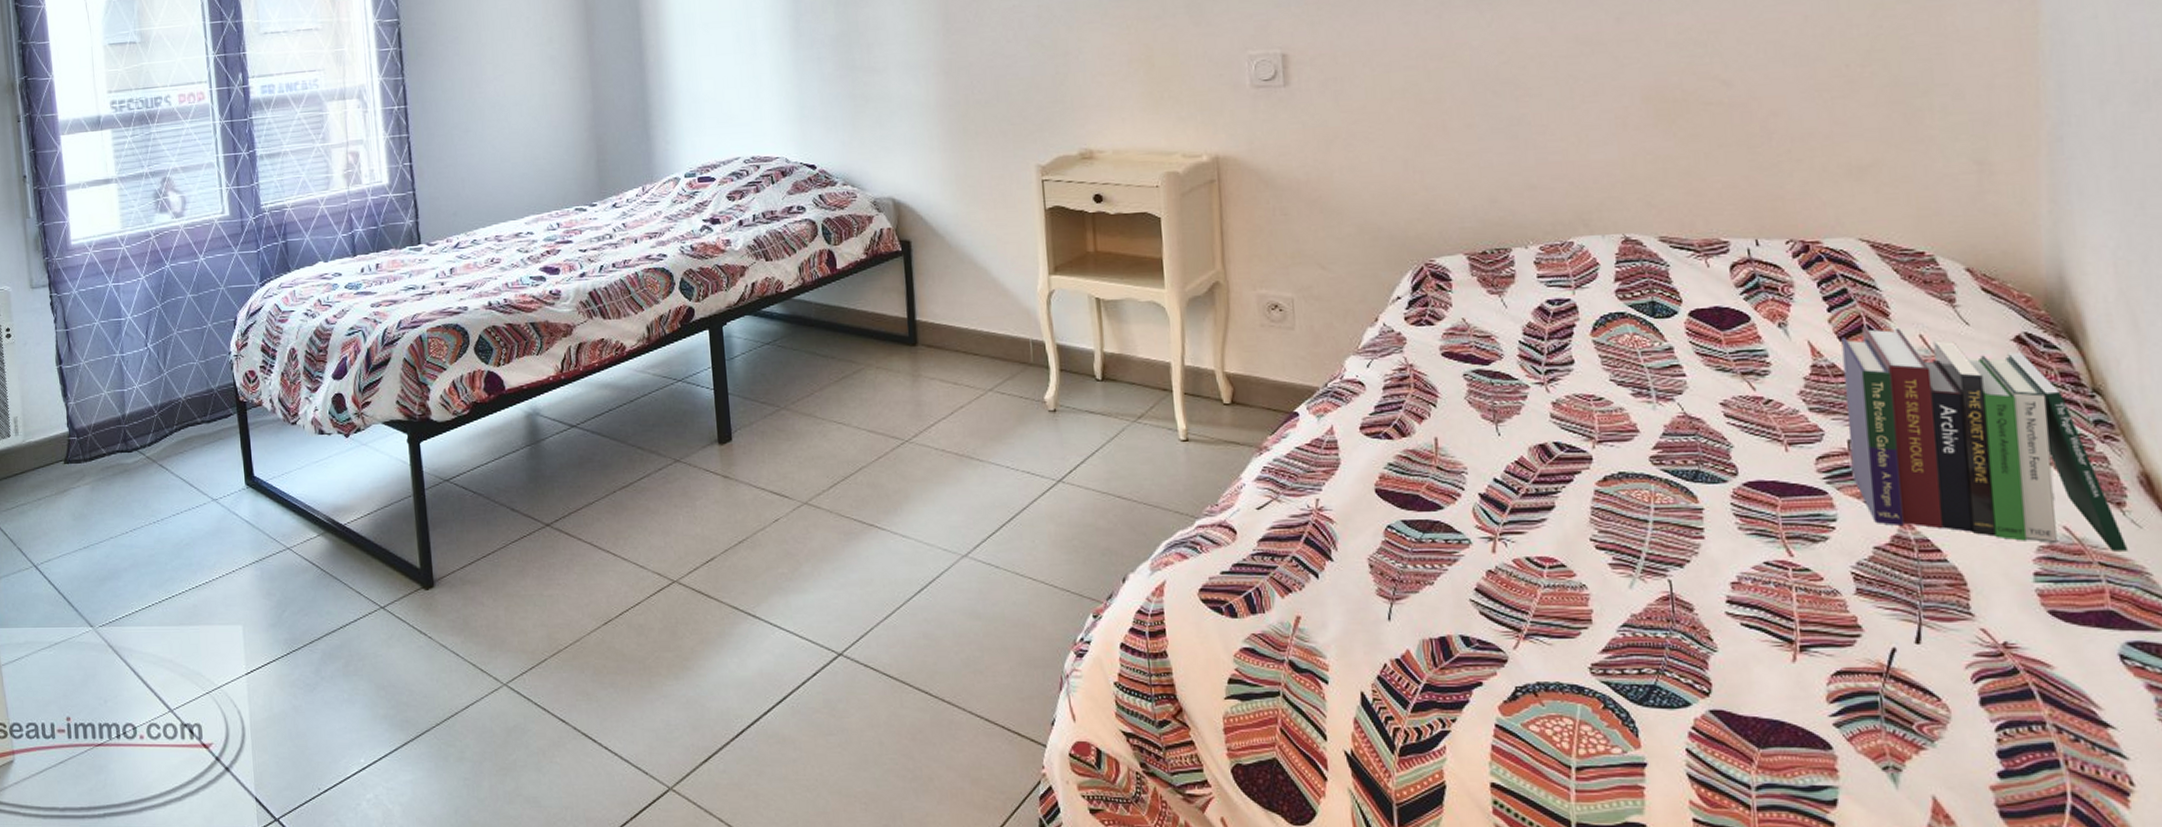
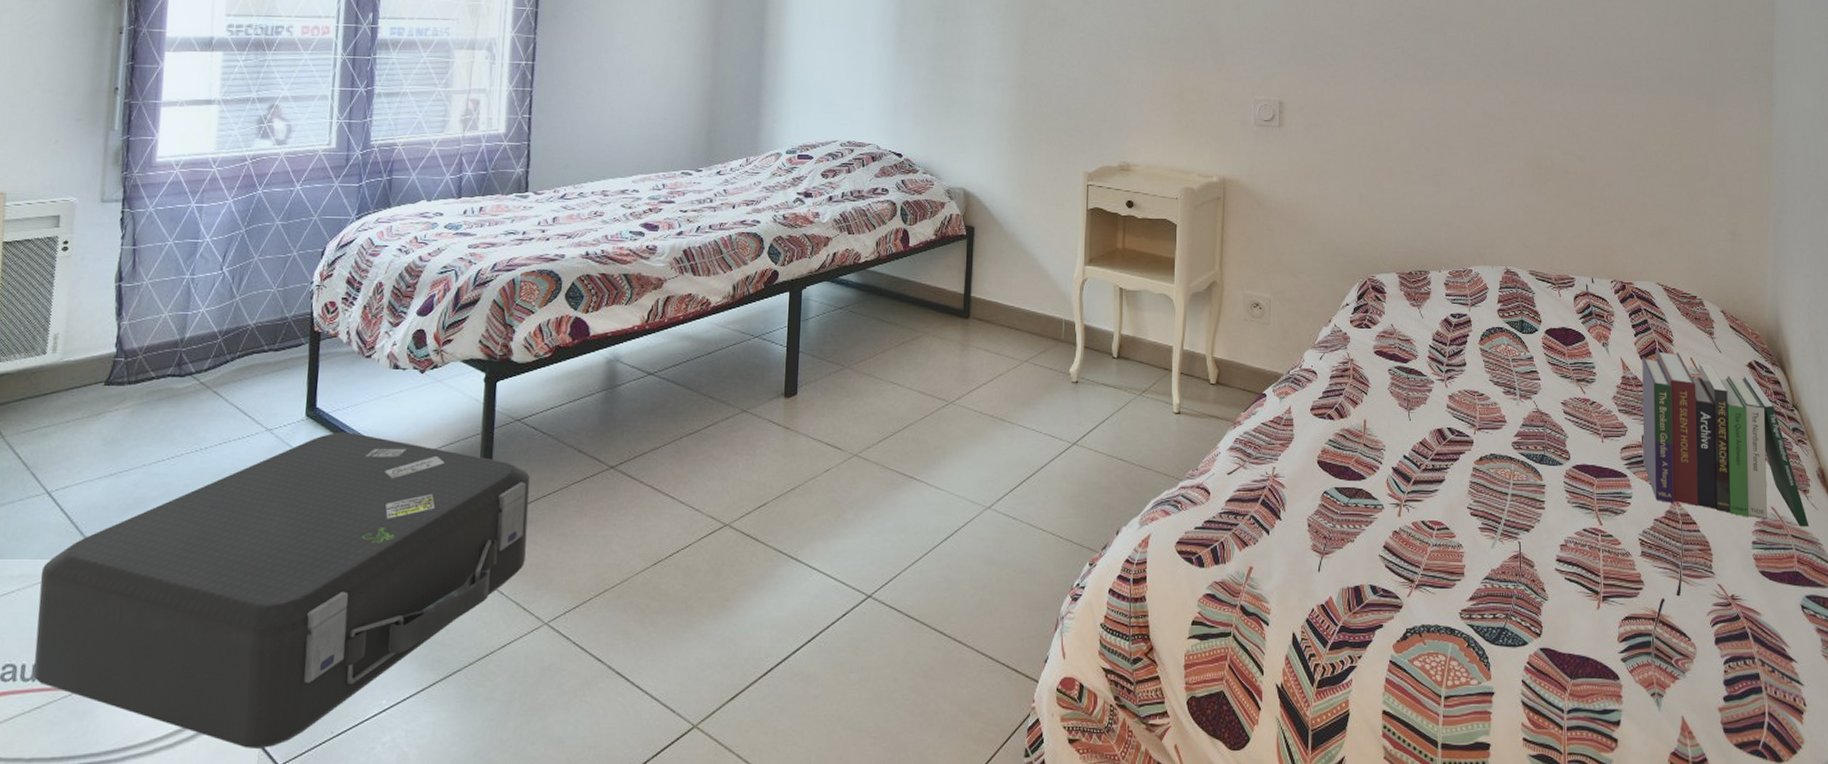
suitcase: none [42,499,475,804] -> present [33,432,531,750]

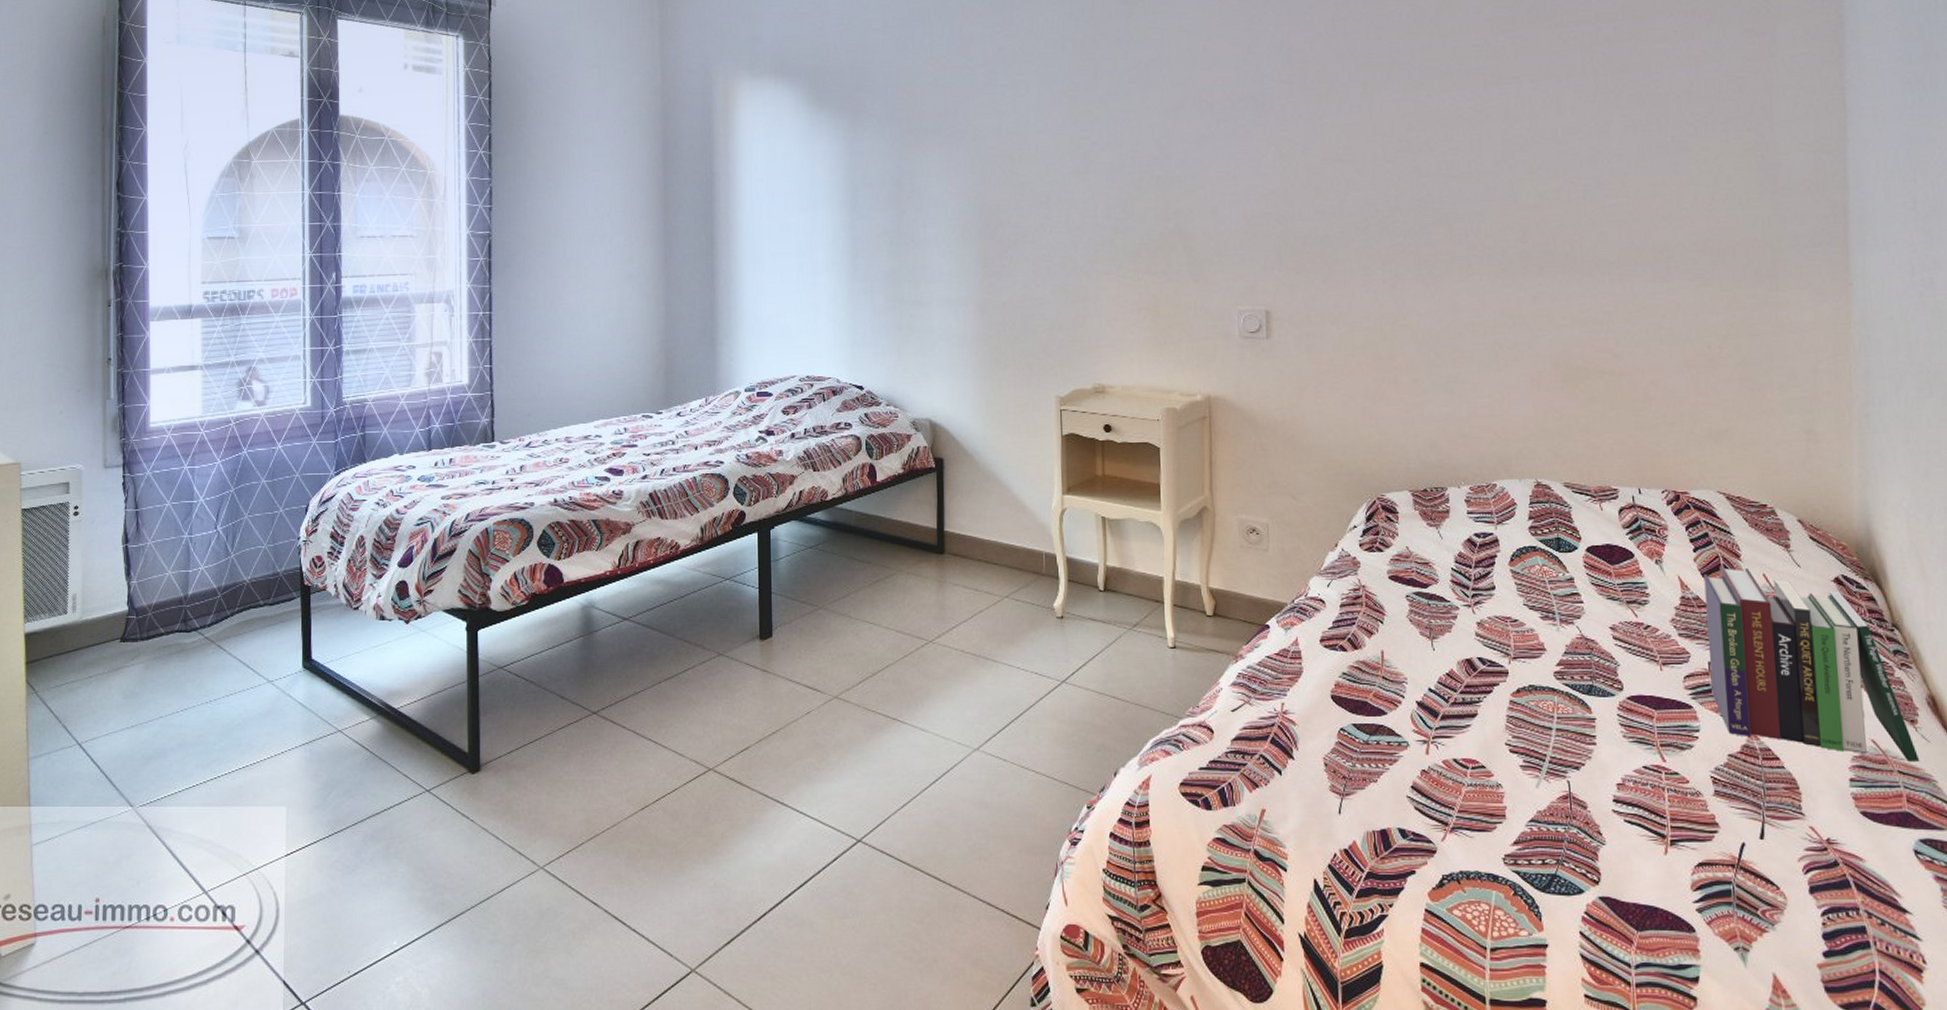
suitcase: present [33,432,531,750] -> none [78,683,517,987]

